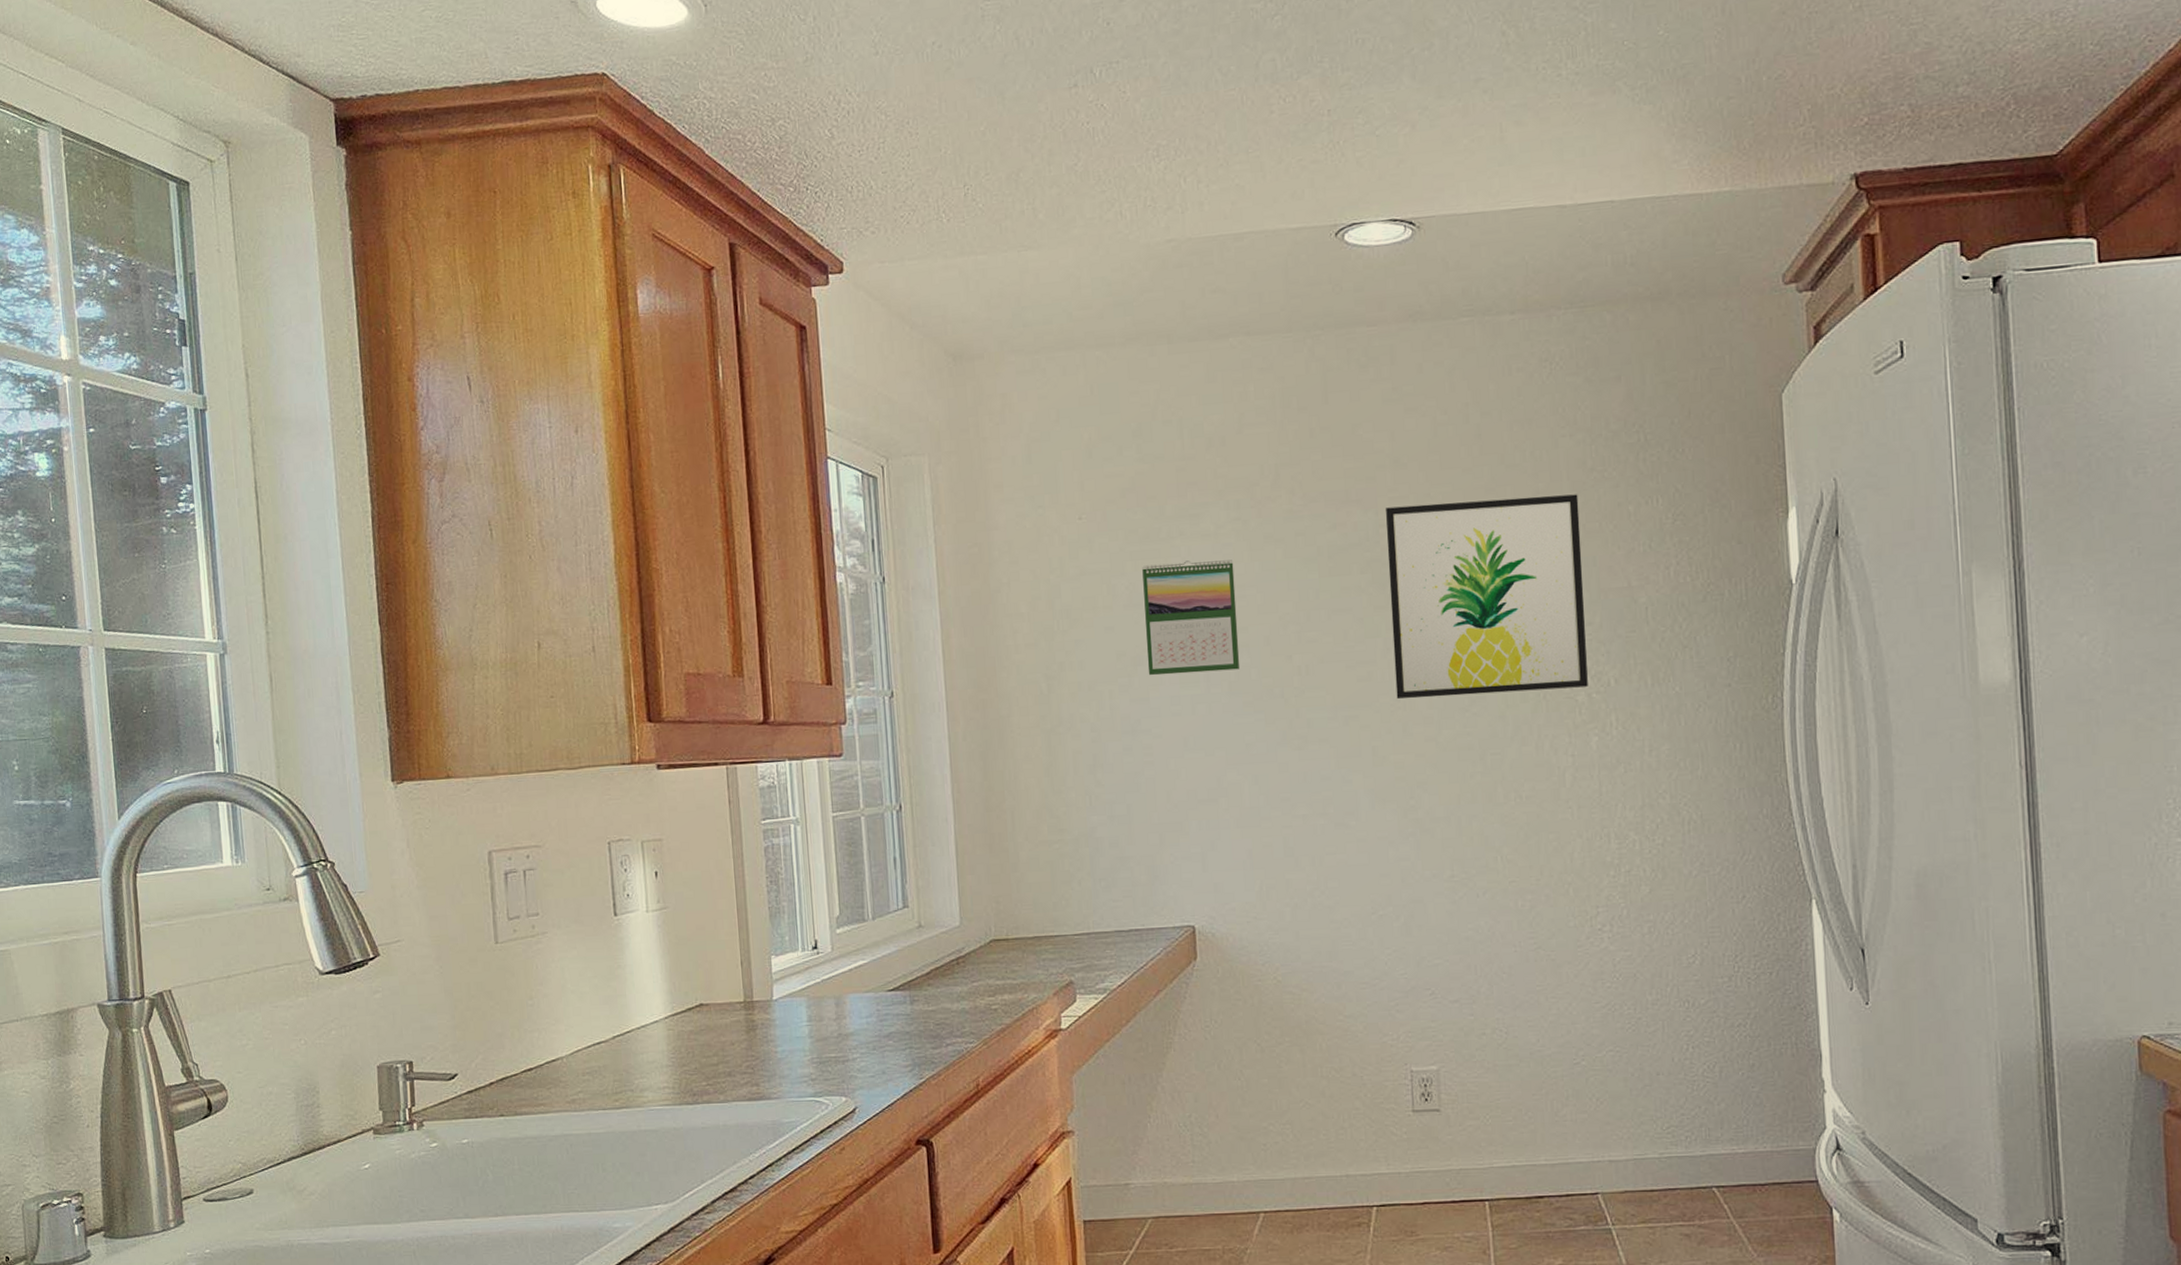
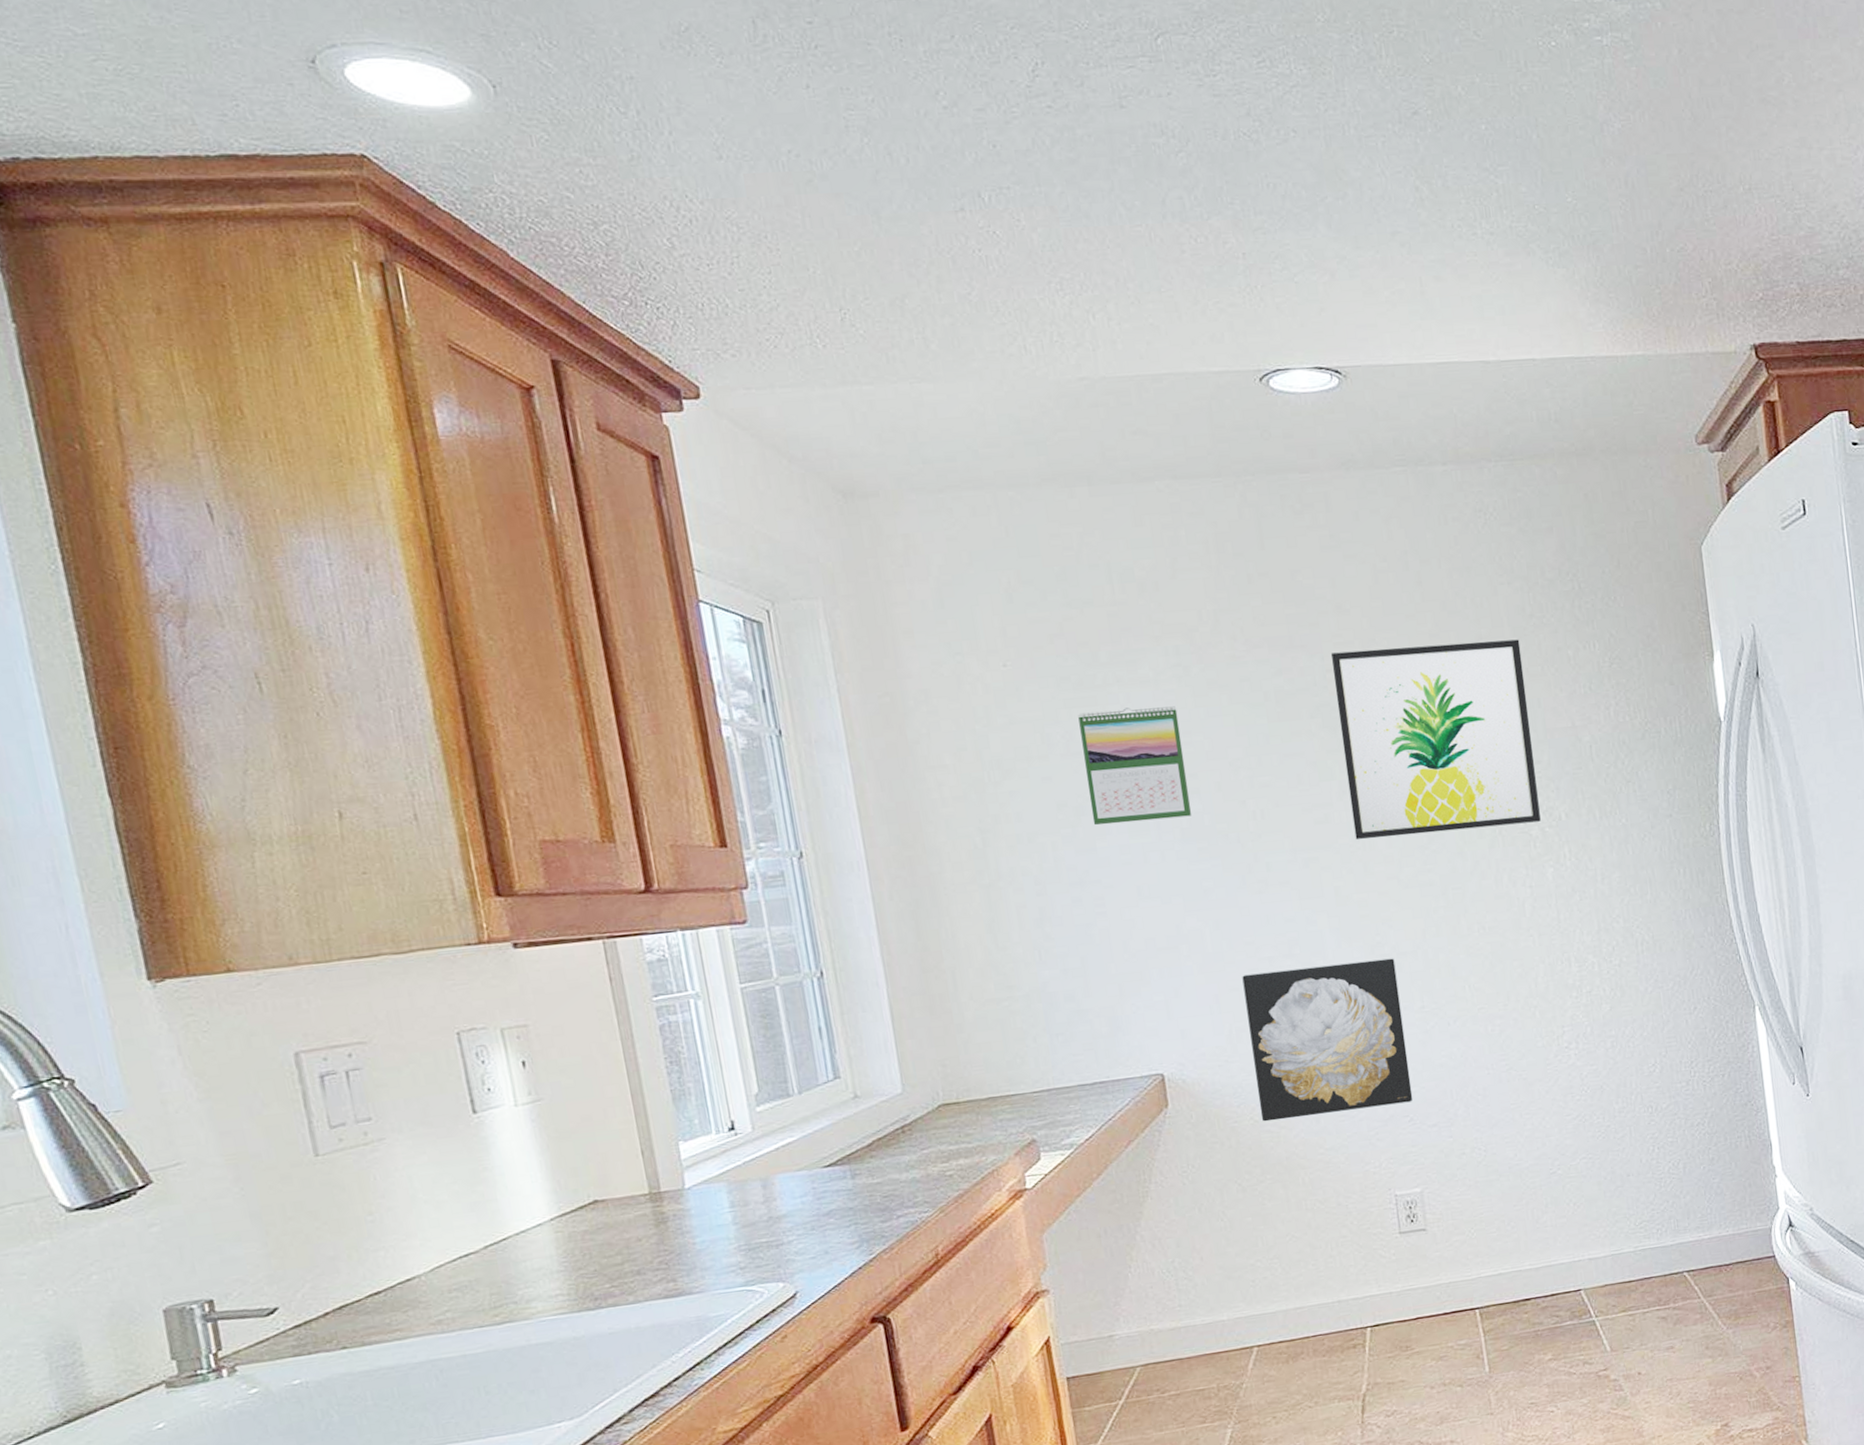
wall art: none [1276,823,1436,983] -> present [1242,958,1413,1122]

